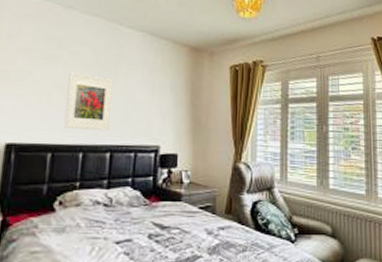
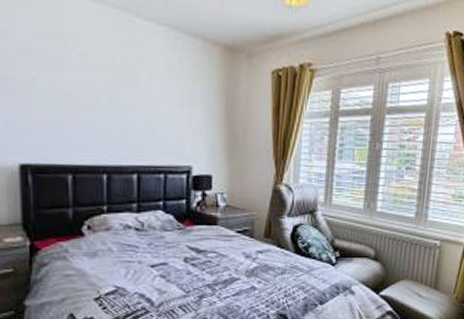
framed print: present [64,72,113,131] -> none [81,79,134,150]

